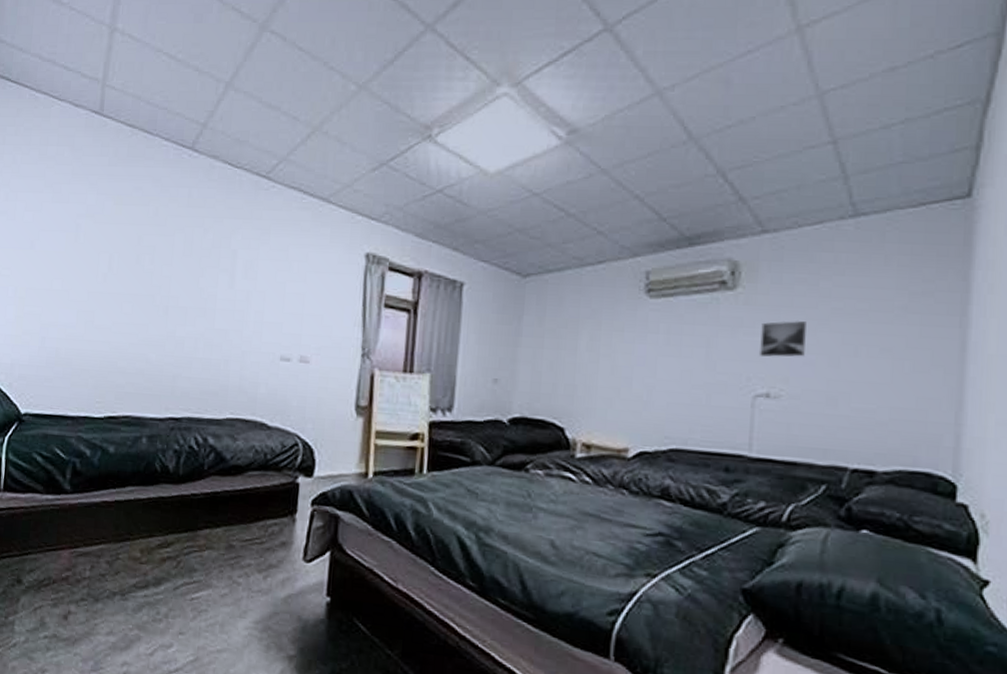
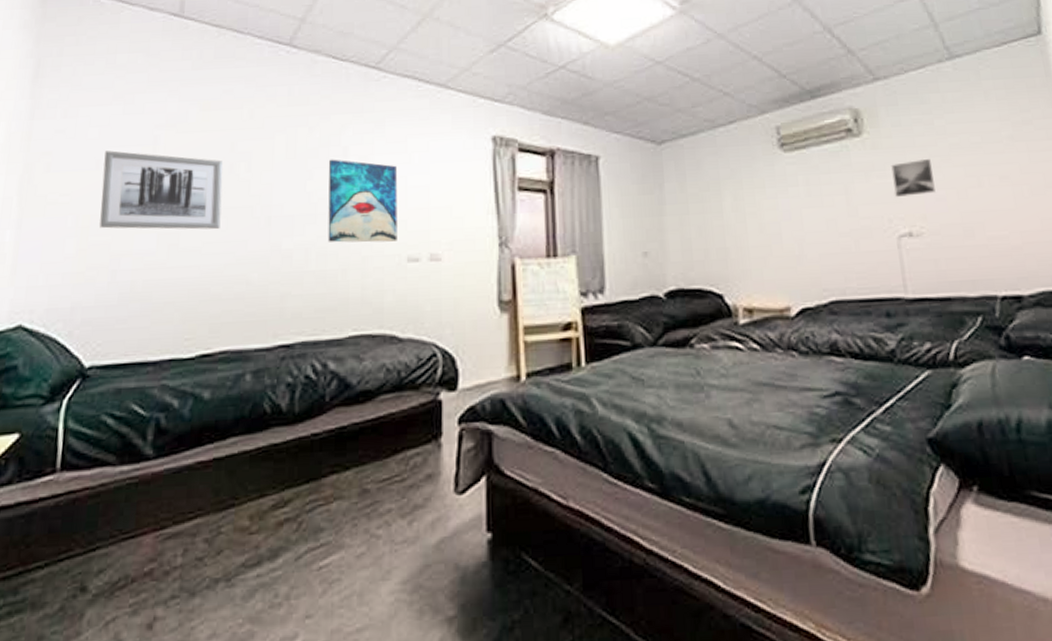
wall art: none [33,233,131,312] -> present [99,150,223,230]
wall art: none [214,260,278,341] -> present [328,159,398,243]

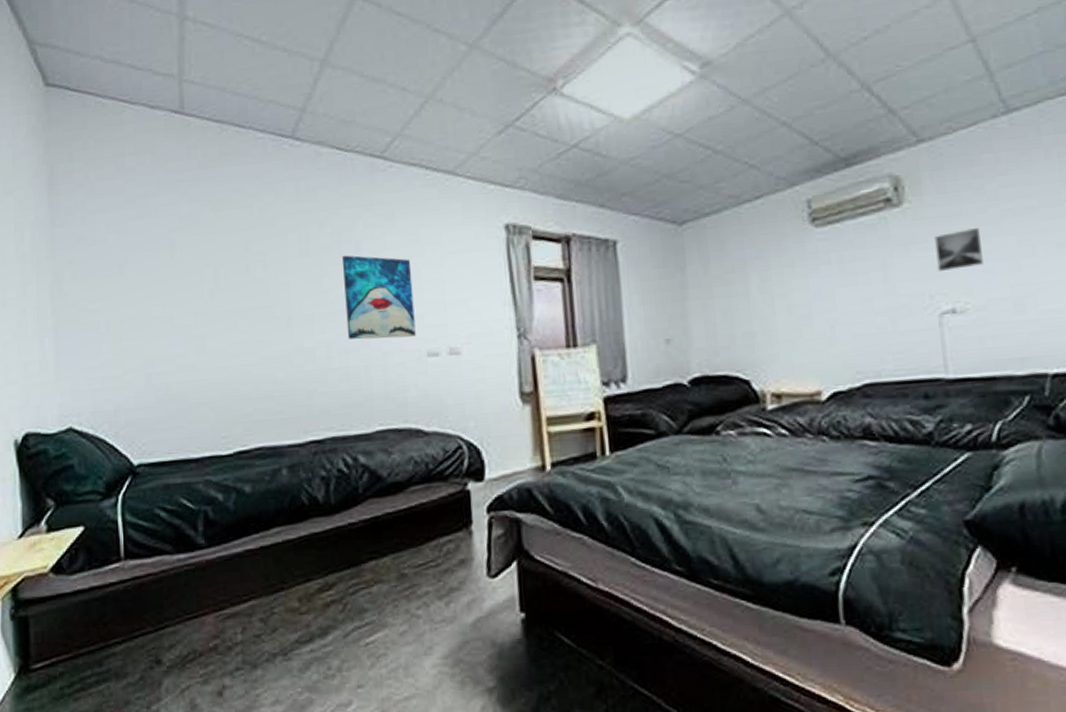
wall art: present [99,150,223,230] -> none [126,256,243,333]

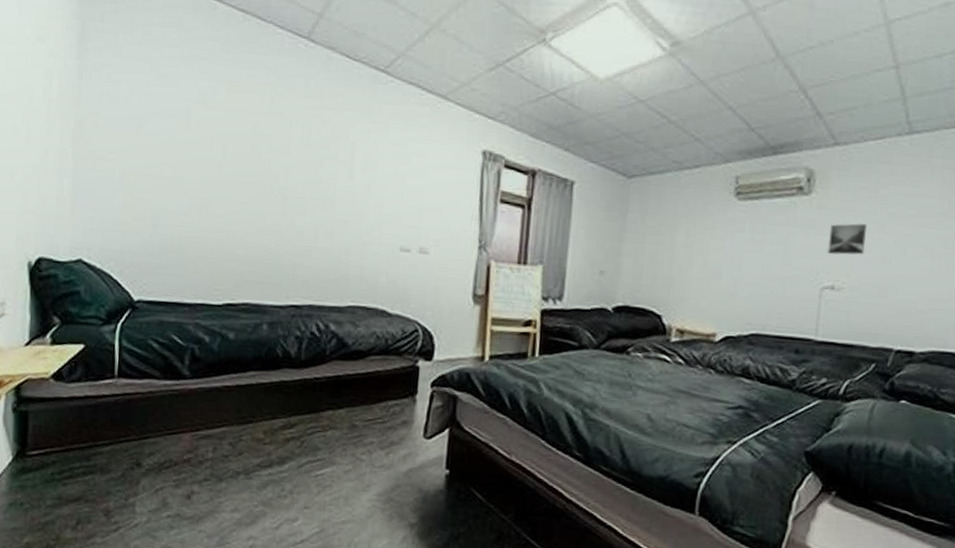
wall art: present [341,255,416,340] -> none [334,152,398,232]

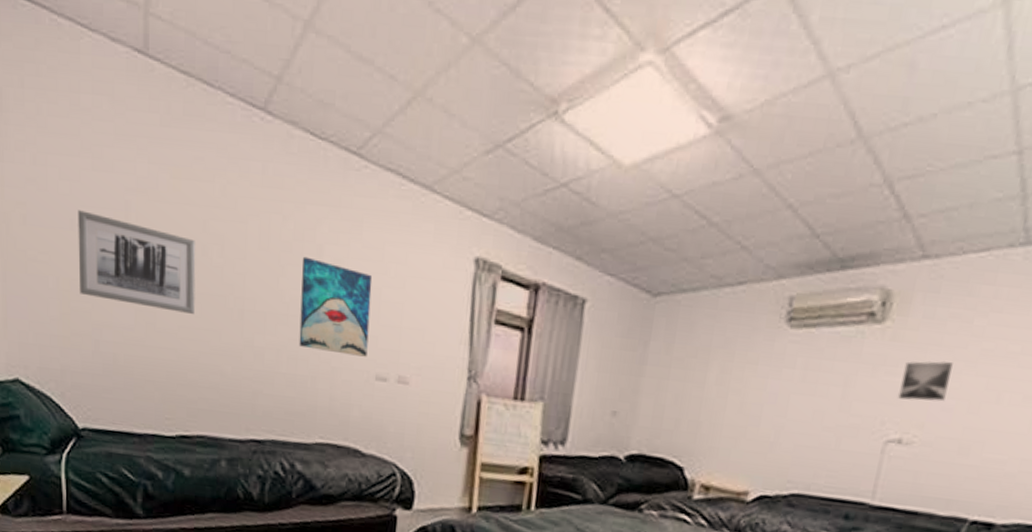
wall art: none [142,118,247,200] -> present [78,210,196,314]
wall art: none [334,152,398,232] -> present [299,256,373,357]

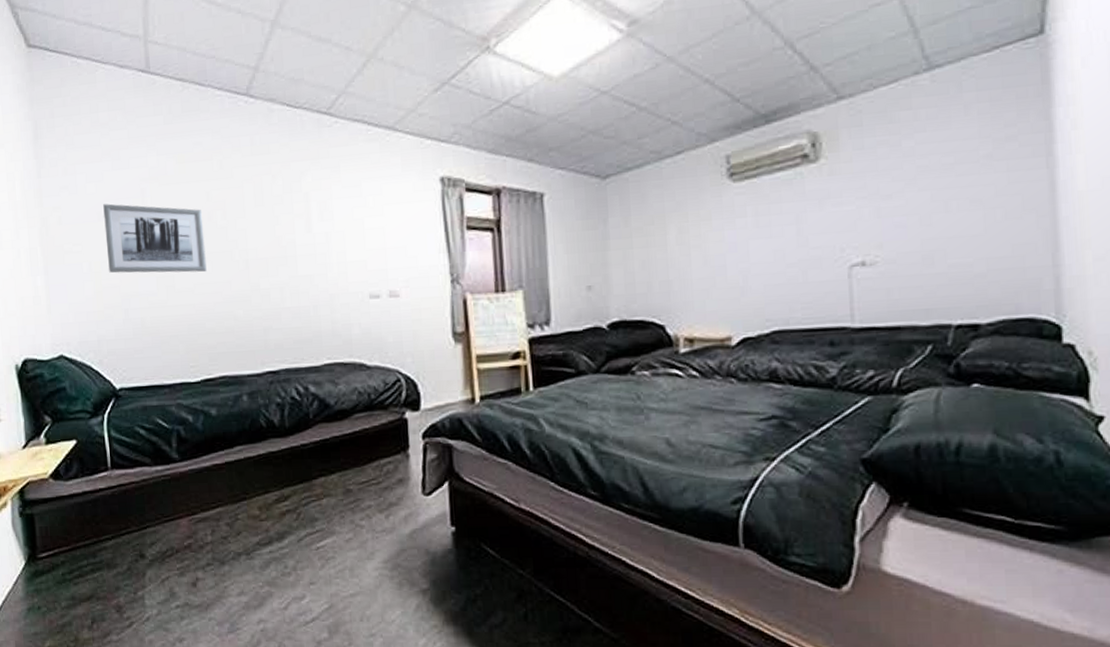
wall art: present [299,256,373,357] -> none [292,204,359,282]
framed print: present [897,361,953,402] -> none [849,184,896,225]

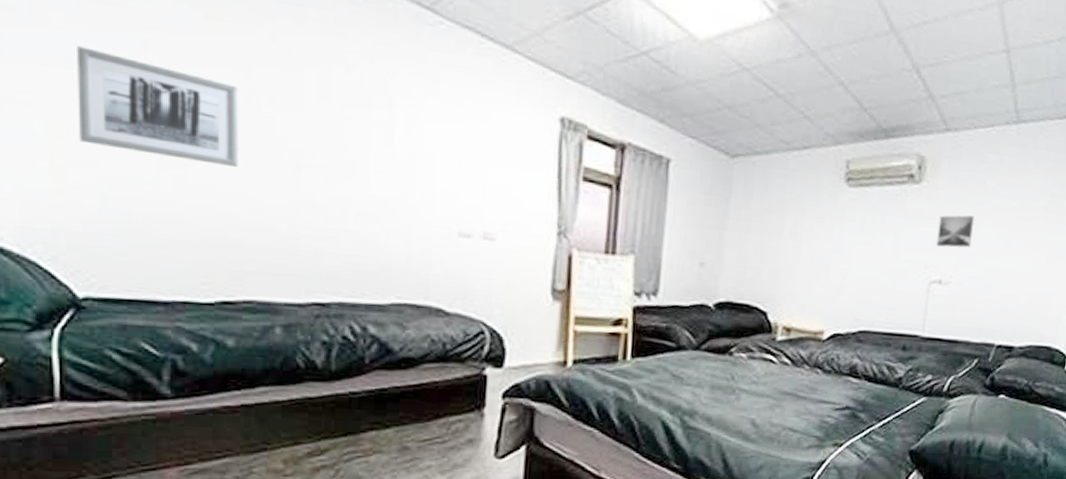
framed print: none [849,184,896,225] -> present [935,215,974,248]

